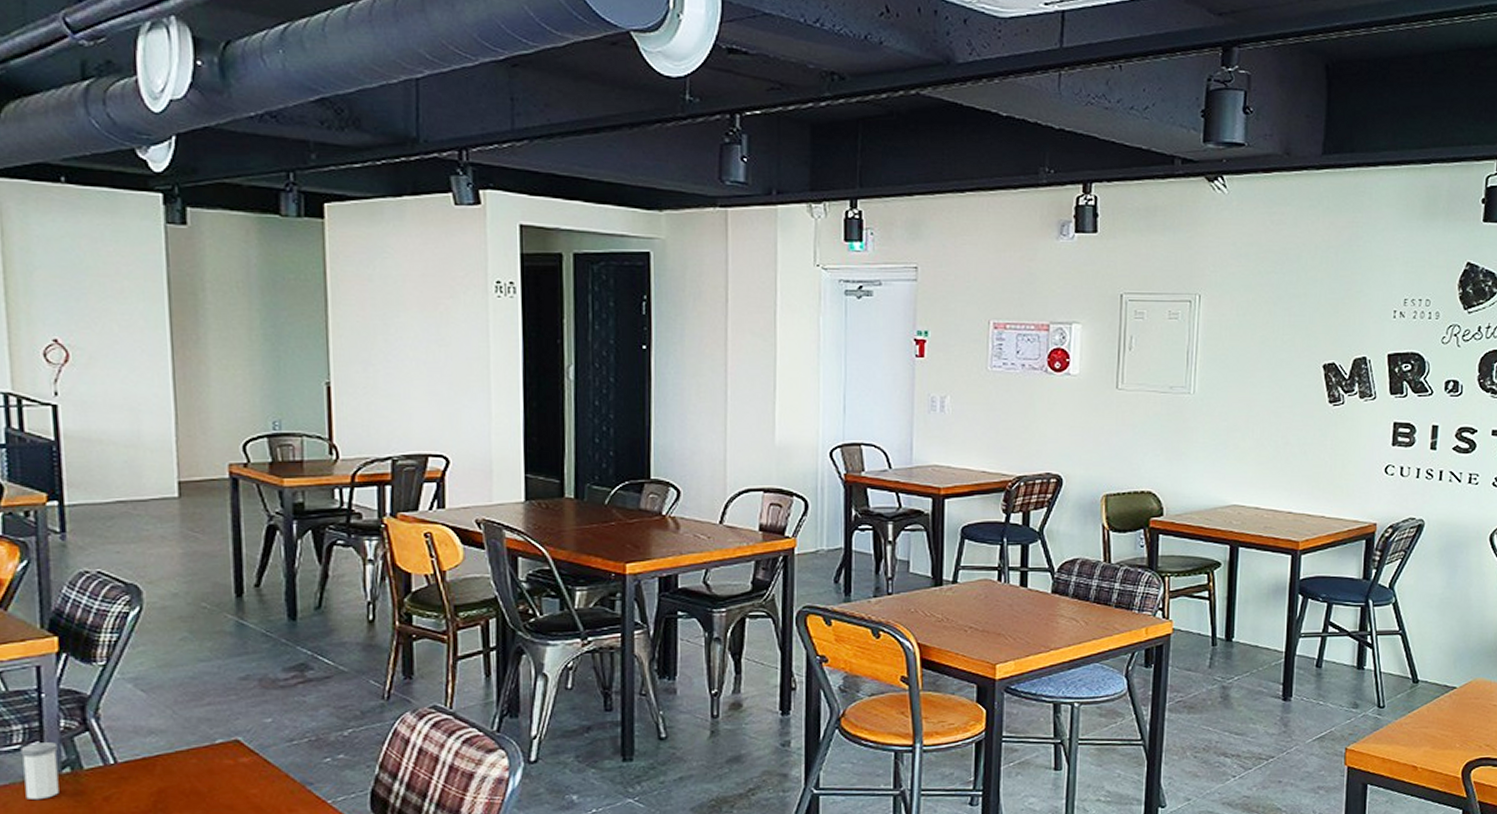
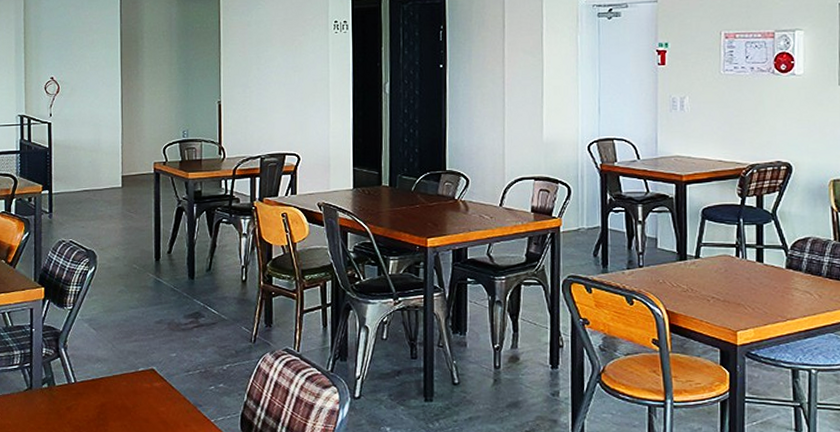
salt shaker: present [20,742,59,799] -> none [18,364,41,406]

